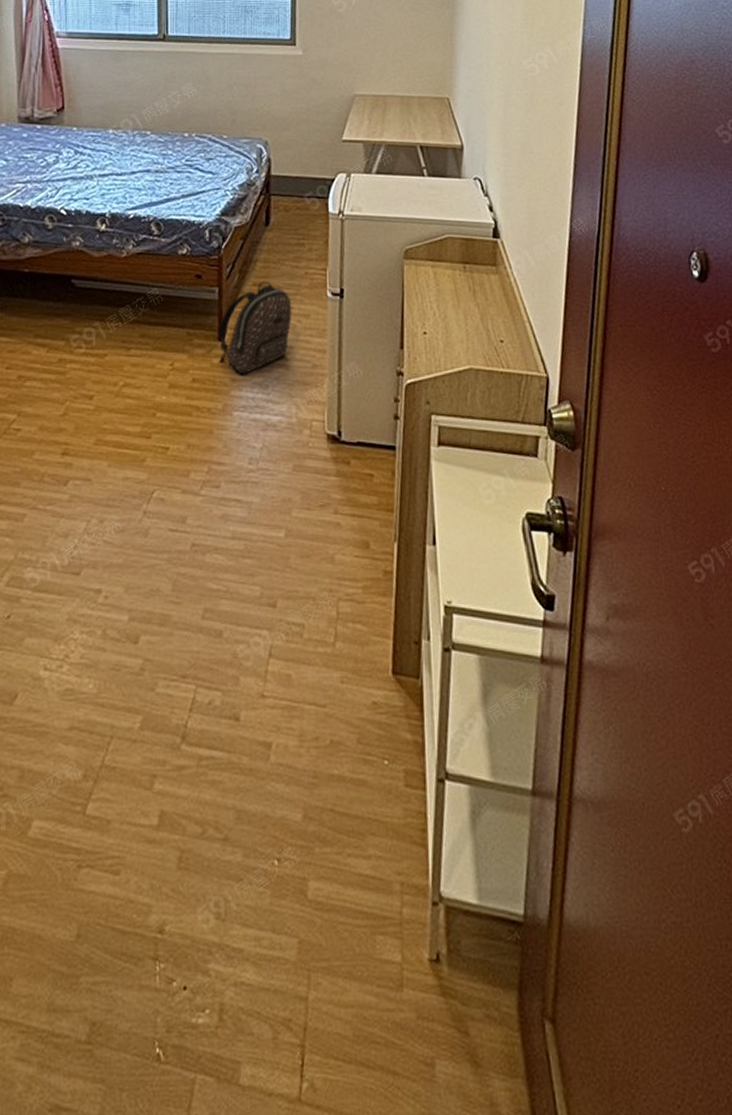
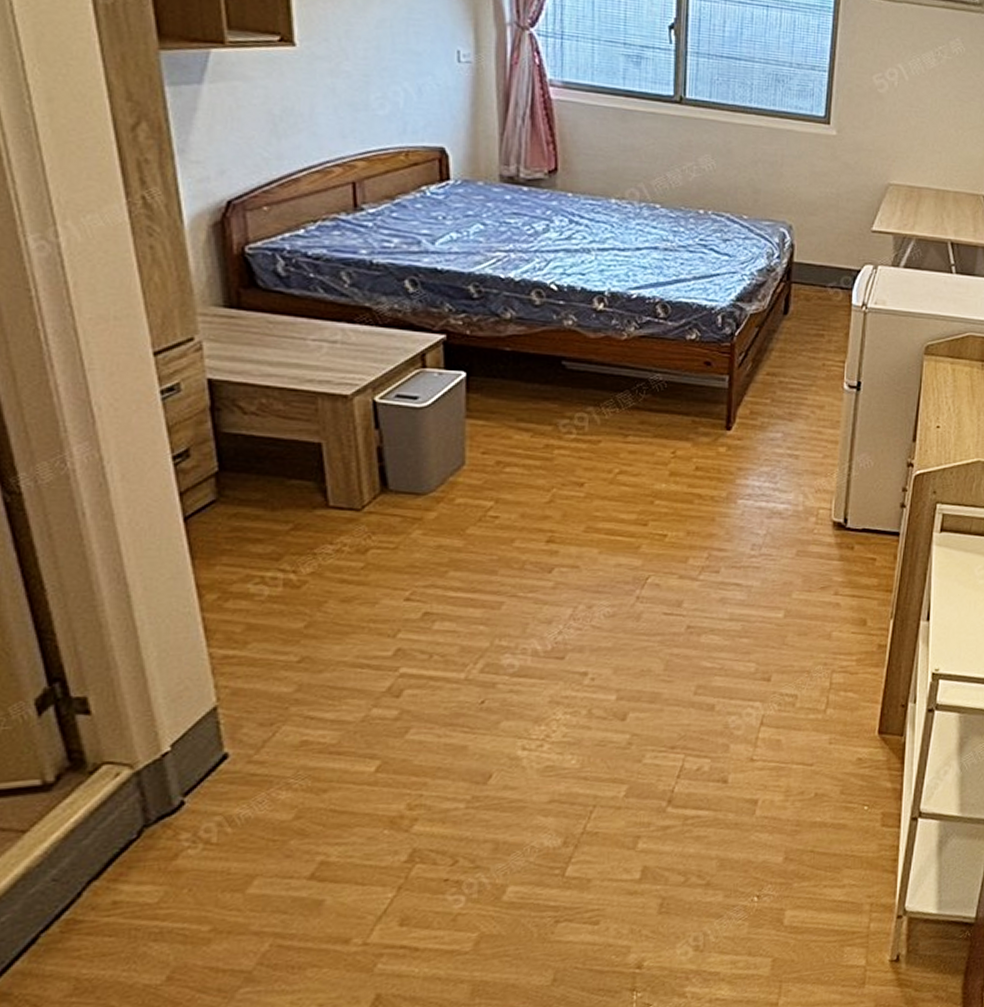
backpack: present [219,282,292,375] -> none [726,371,806,464]

